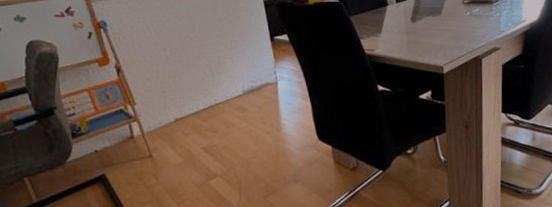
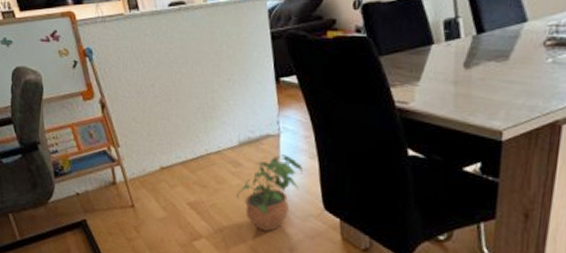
potted plant: none [244,98,298,164] -> present [236,154,303,231]

